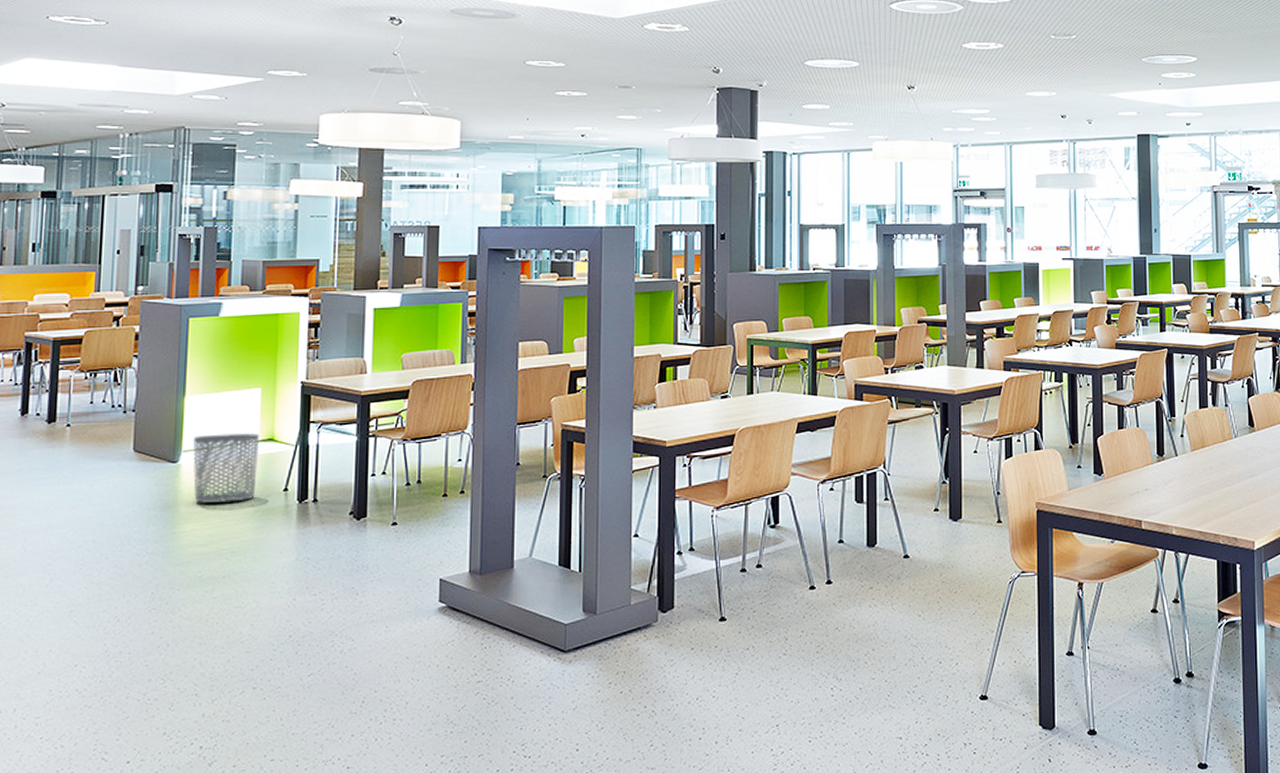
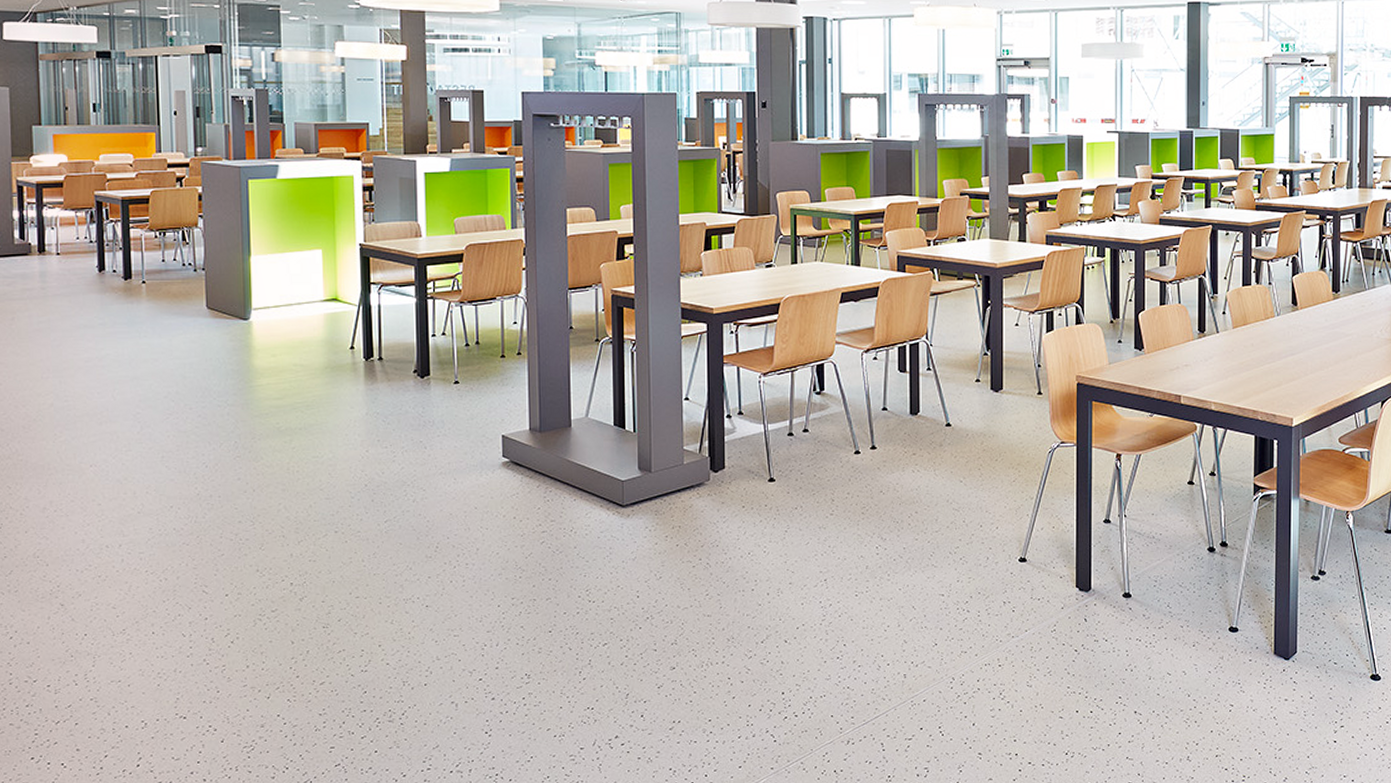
waste bin: present [192,432,259,504] -> none [262,292,324,360]

